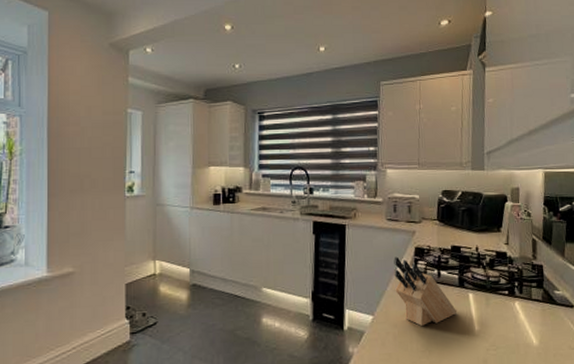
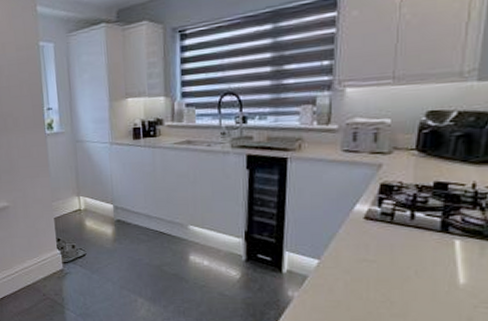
knife block: present [394,256,456,326] -> none [349,194,434,274]

